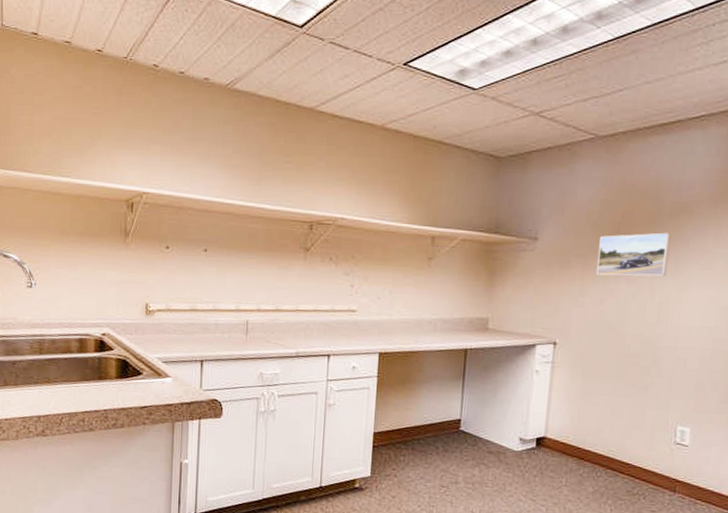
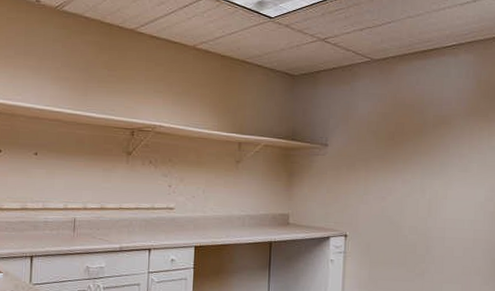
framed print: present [596,232,671,277] -> none [377,140,435,177]

